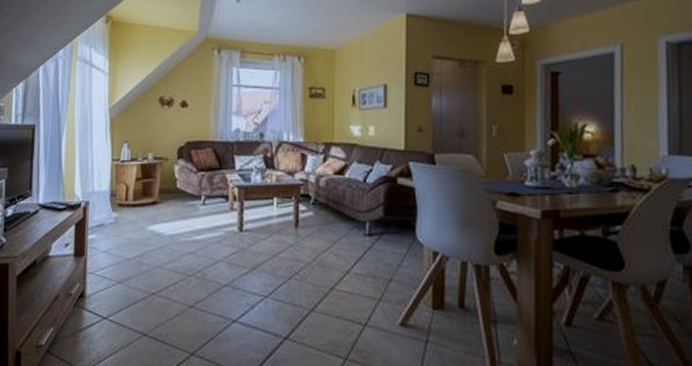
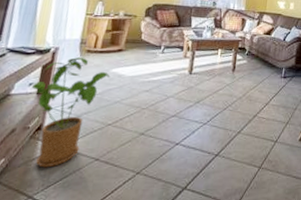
house plant: none [68,212,147,341] -> present [31,56,110,168]

